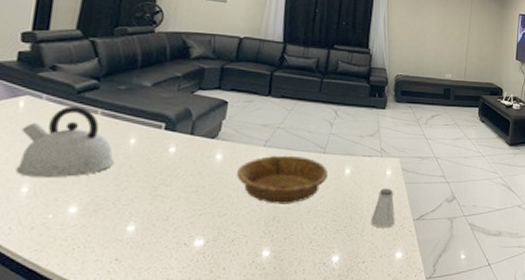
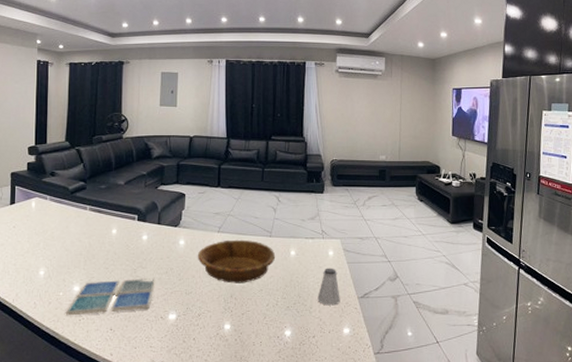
kettle: present [15,106,115,179] -> none [34,204,103,264]
drink coaster: none [55,198,181,244] -> present [66,278,155,316]

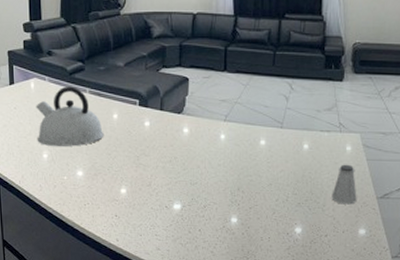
kettle: none [34,204,103,264] -> present [36,86,104,147]
drink coaster: present [66,278,155,316] -> none [71,166,159,200]
decorative bowl: present [197,239,276,284] -> none [202,129,287,177]

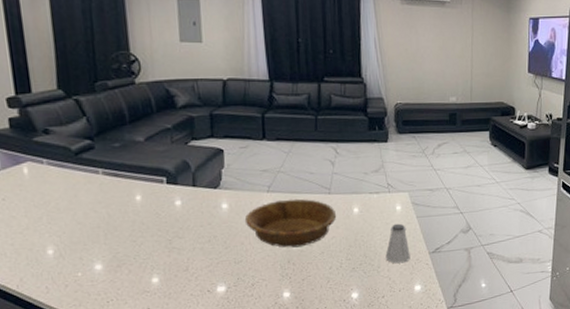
kettle: present [36,86,104,147] -> none [32,168,126,240]
decorative bowl: none [202,129,287,177] -> present [244,198,337,248]

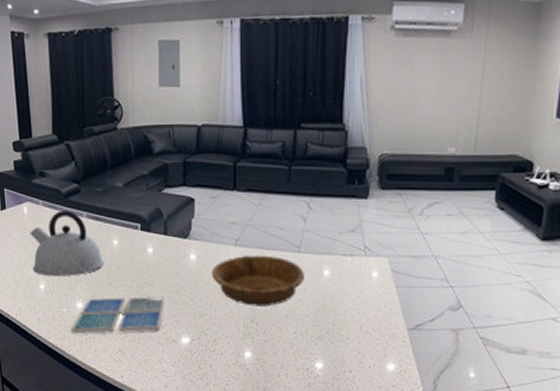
kettle: none [32,168,126,240] -> present [30,210,104,277]
drink coaster: none [89,249,197,299] -> present [71,297,164,334]
saltshaker: present [385,223,411,264] -> none [356,292,385,337]

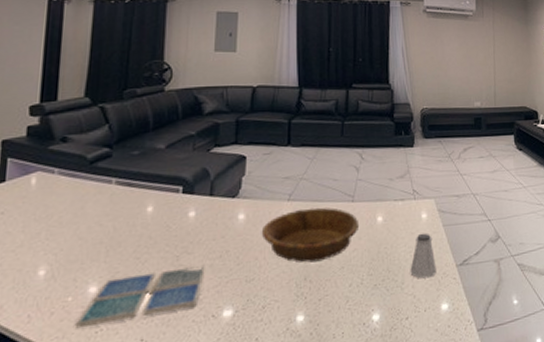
kettle: present [30,210,104,277] -> none [31,178,133,259]
saltshaker: none [356,292,385,337] -> present [410,233,437,279]

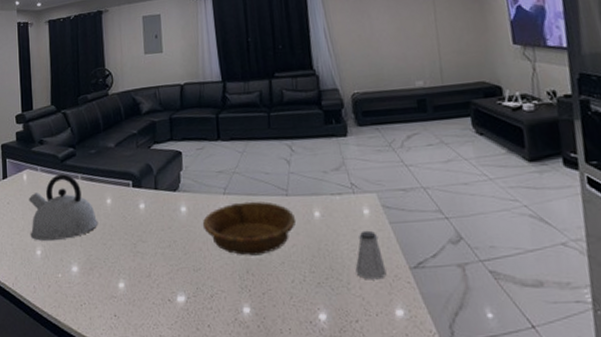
kettle: none [31,178,133,259] -> present [28,174,98,242]
drink coaster: present [76,266,205,329] -> none [67,254,158,301]

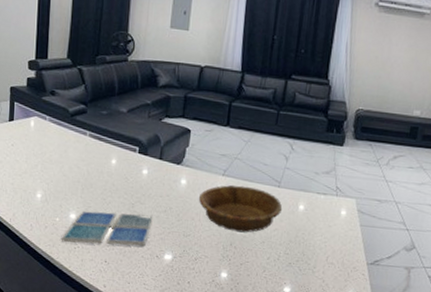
kettle: present [28,174,98,242] -> none [32,127,101,189]
drink coaster: none [67,254,158,301] -> present [62,211,153,247]
saltshaker: present [355,230,387,280] -> none [322,228,348,269]

